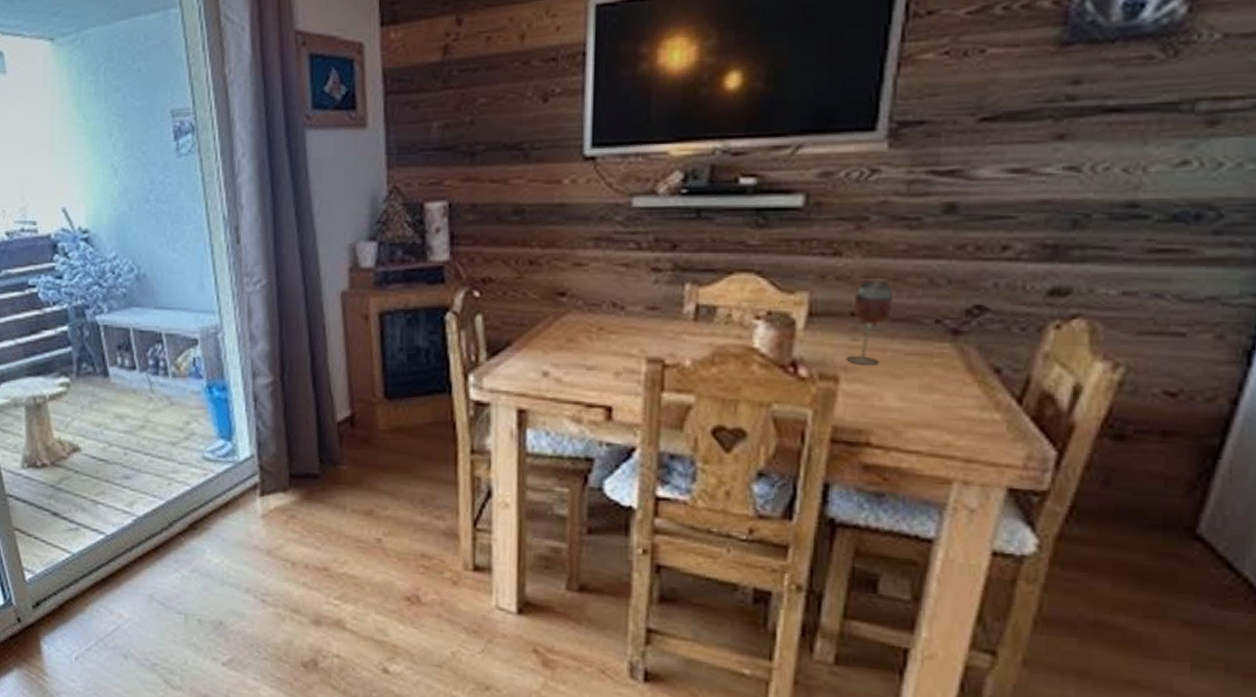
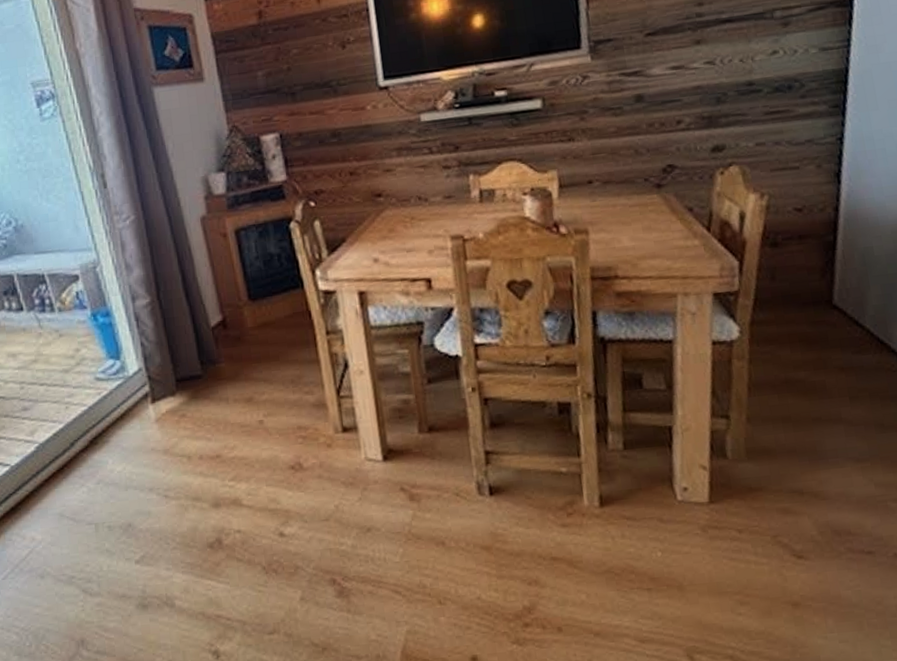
wineglass: present [846,282,892,367] -> none [587,156,615,220]

